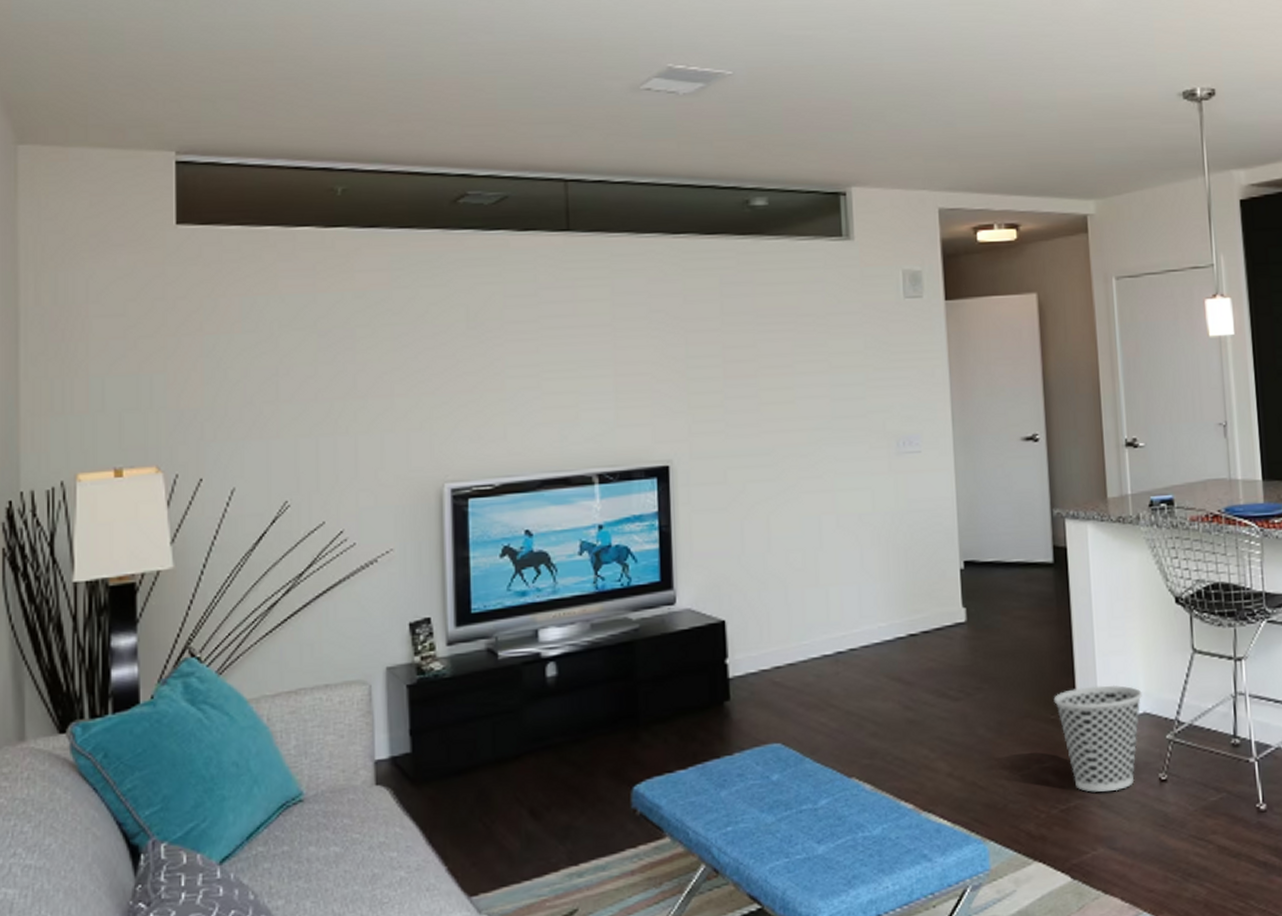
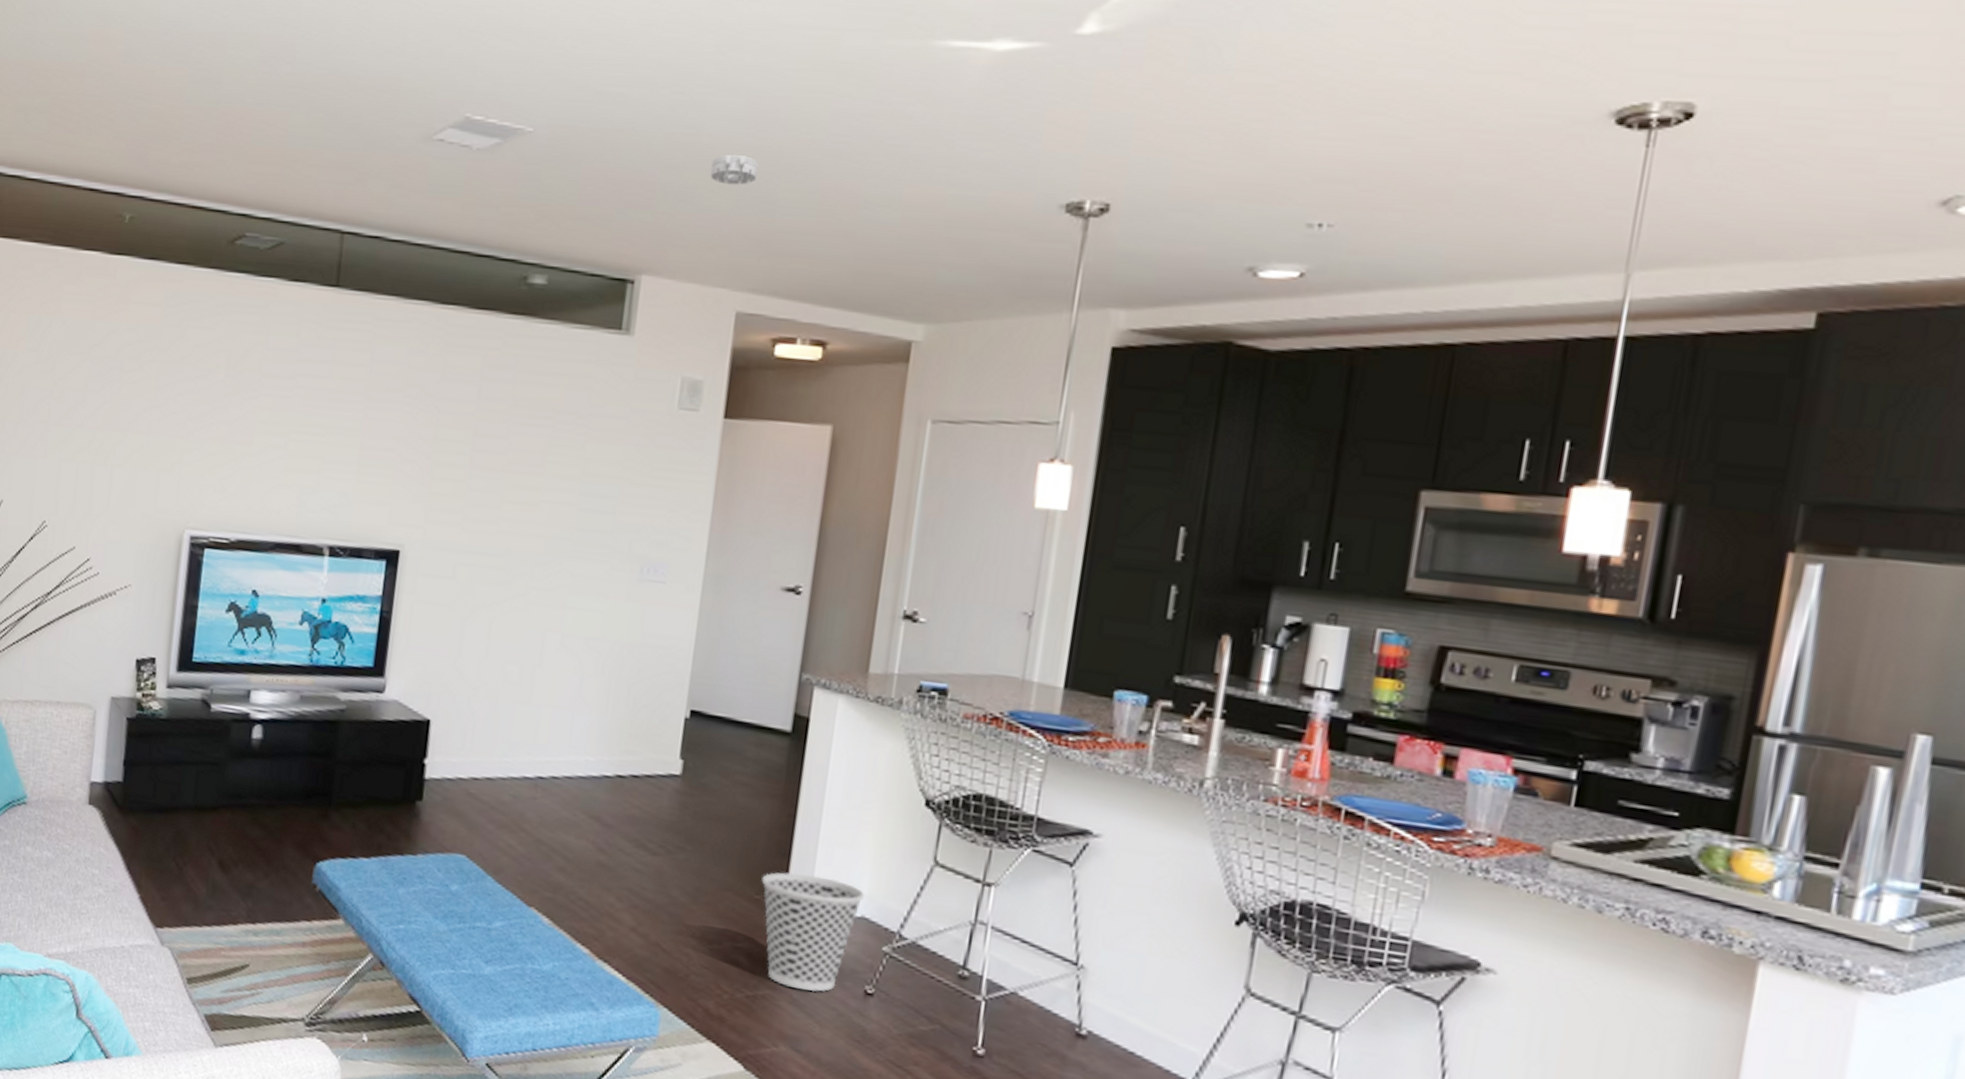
smoke detector: none [895,77,935,103] -> present [710,154,758,185]

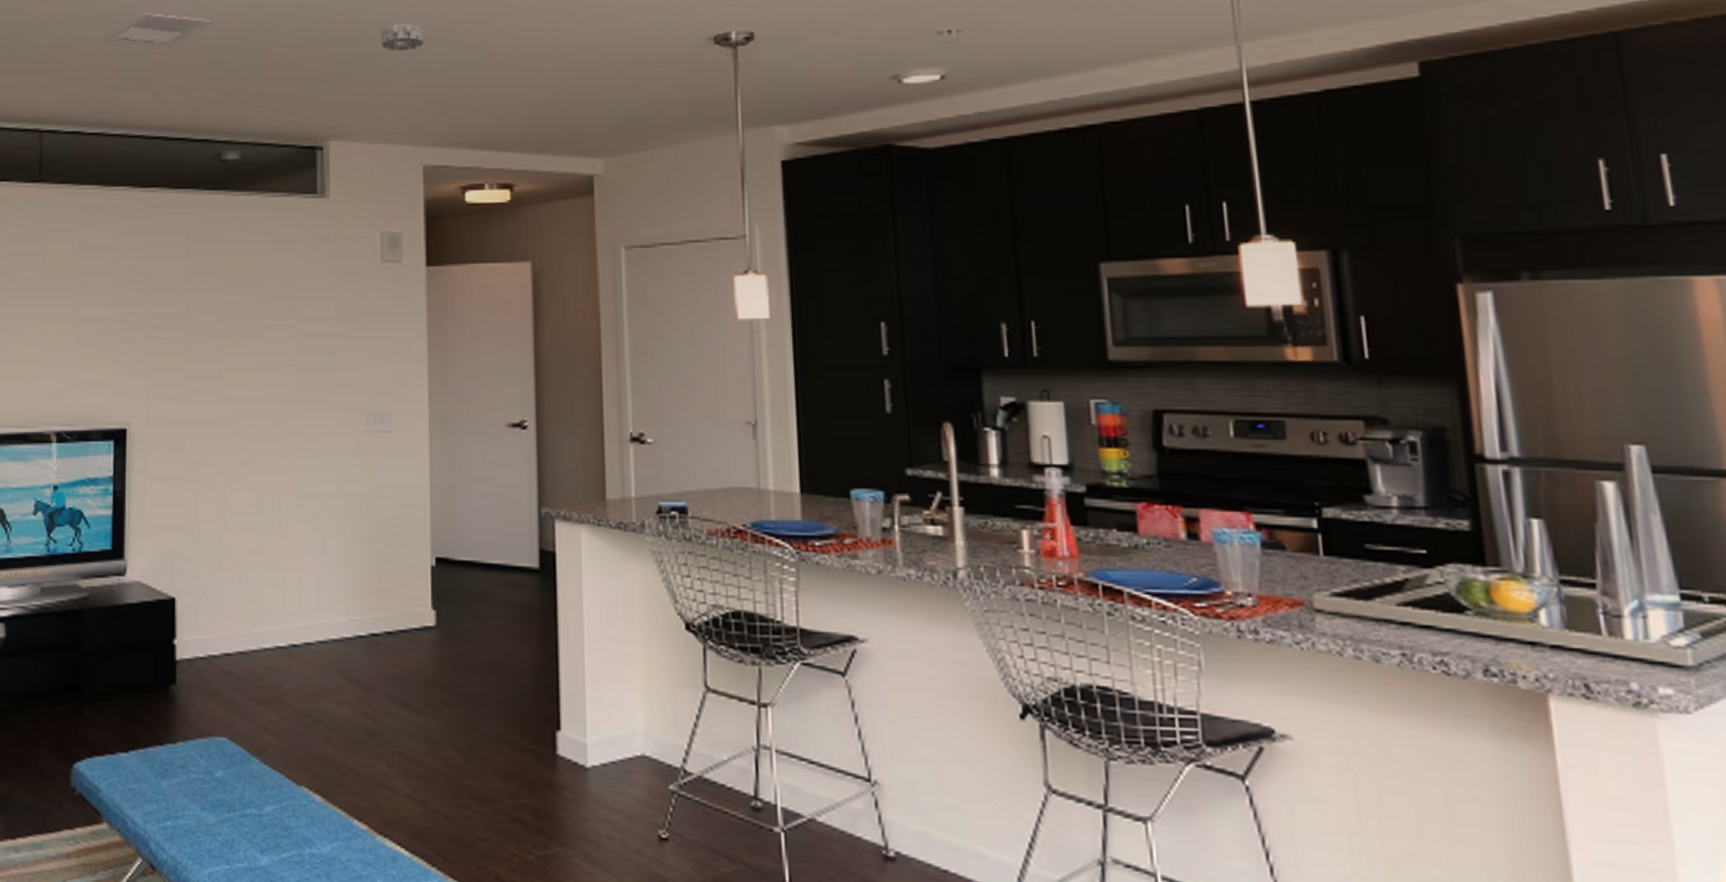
wastebasket: present [761,872,866,992] -> none [533,716,642,844]

